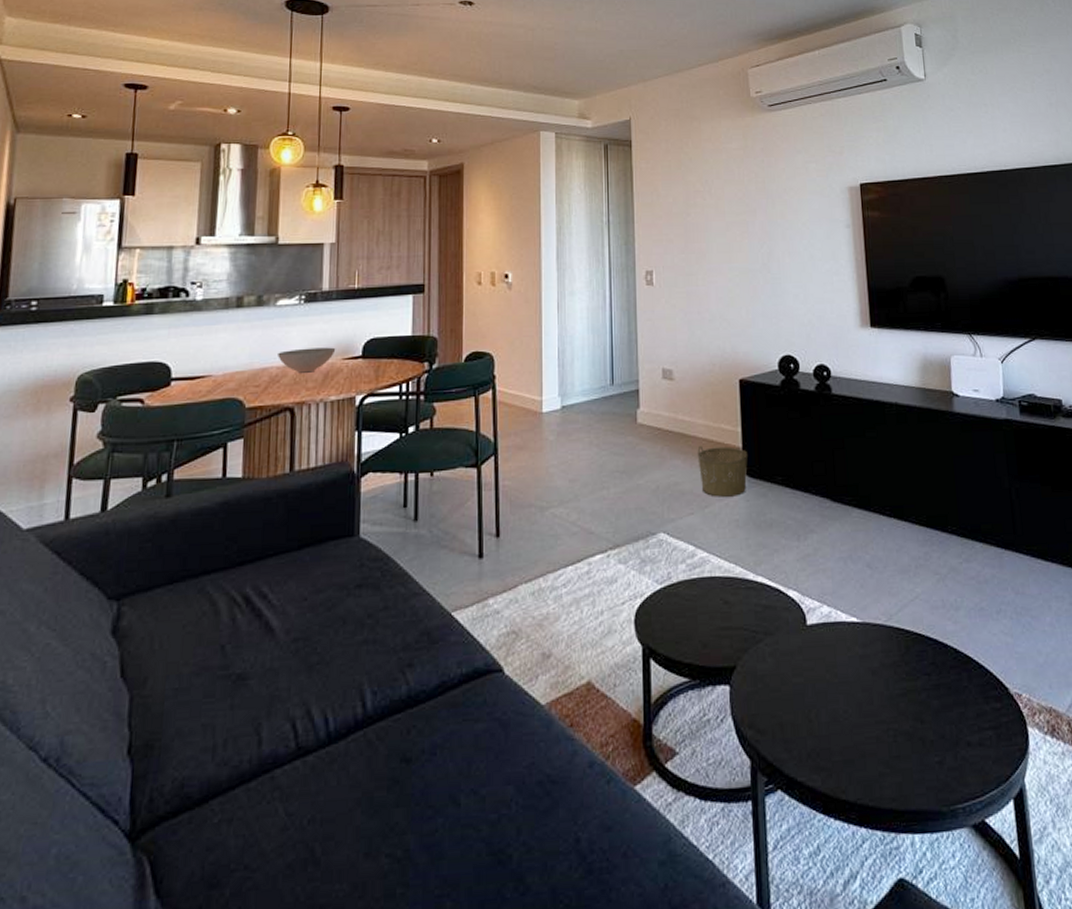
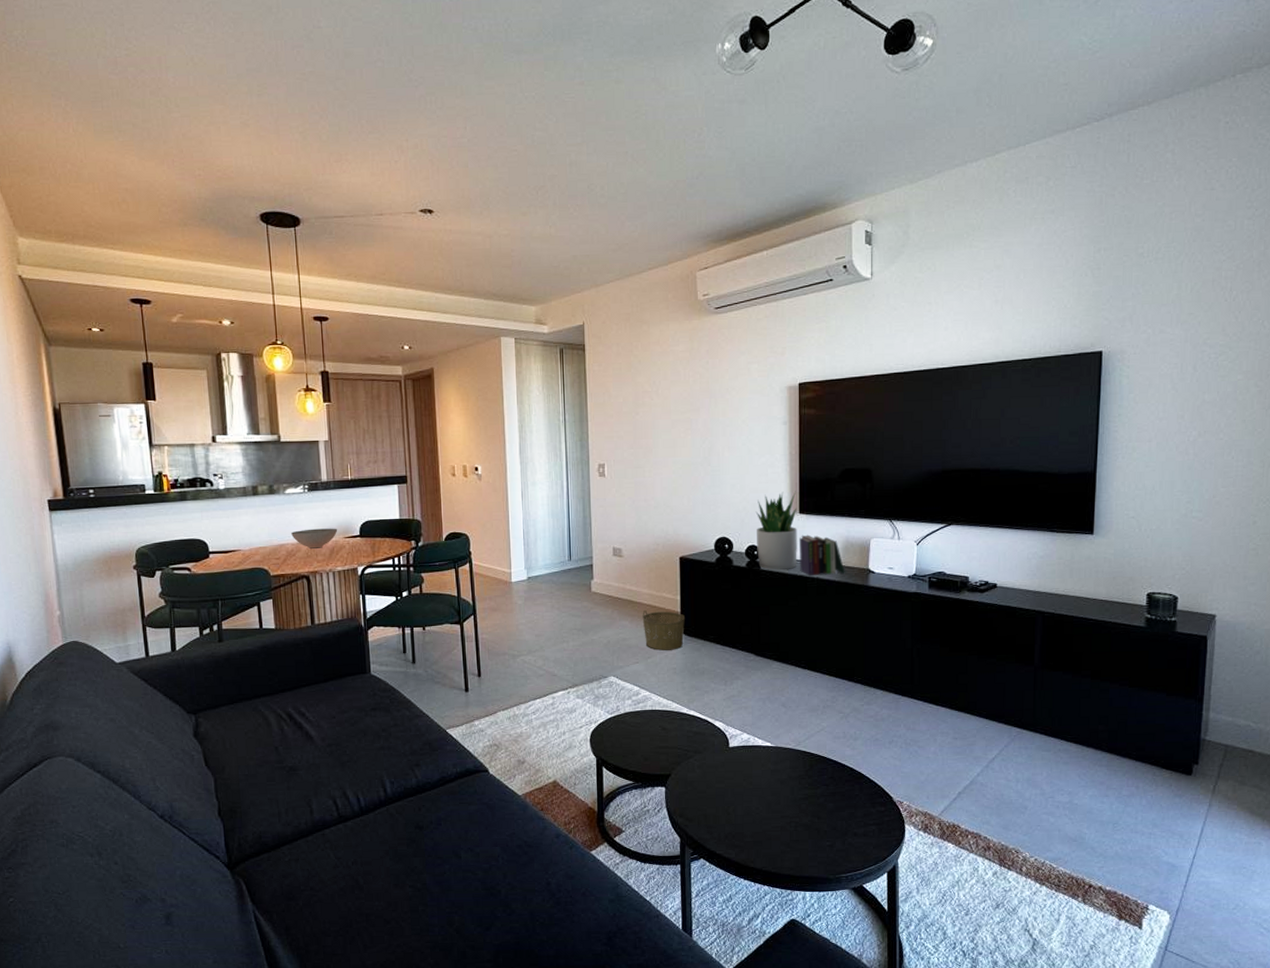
planter: none [822,301,872,395] -> present [755,491,797,571]
books: none [872,351,926,402] -> present [799,534,845,577]

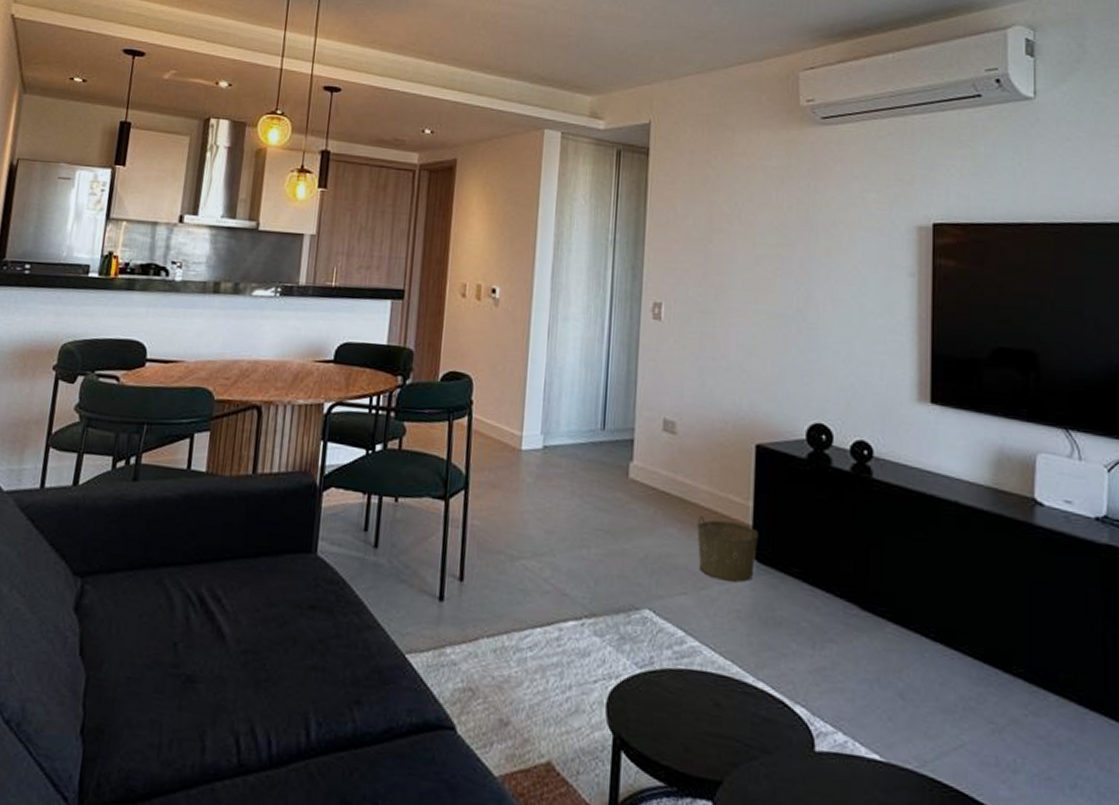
bowl: present [291,528,338,549] -> none [249,344,308,372]
planter: present [755,491,797,571] -> none [867,369,928,484]
books: present [799,534,845,577] -> none [929,434,998,501]

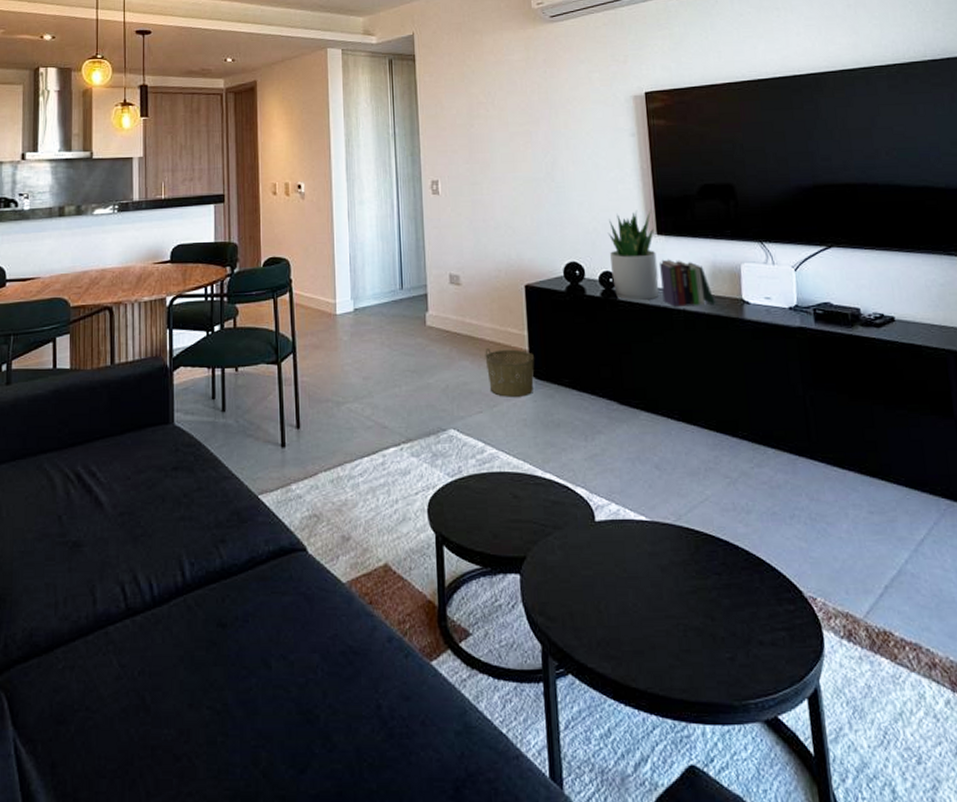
planter: none [867,369,928,484] -> present [607,209,659,301]
books: none [929,434,998,501] -> present [658,259,716,308]

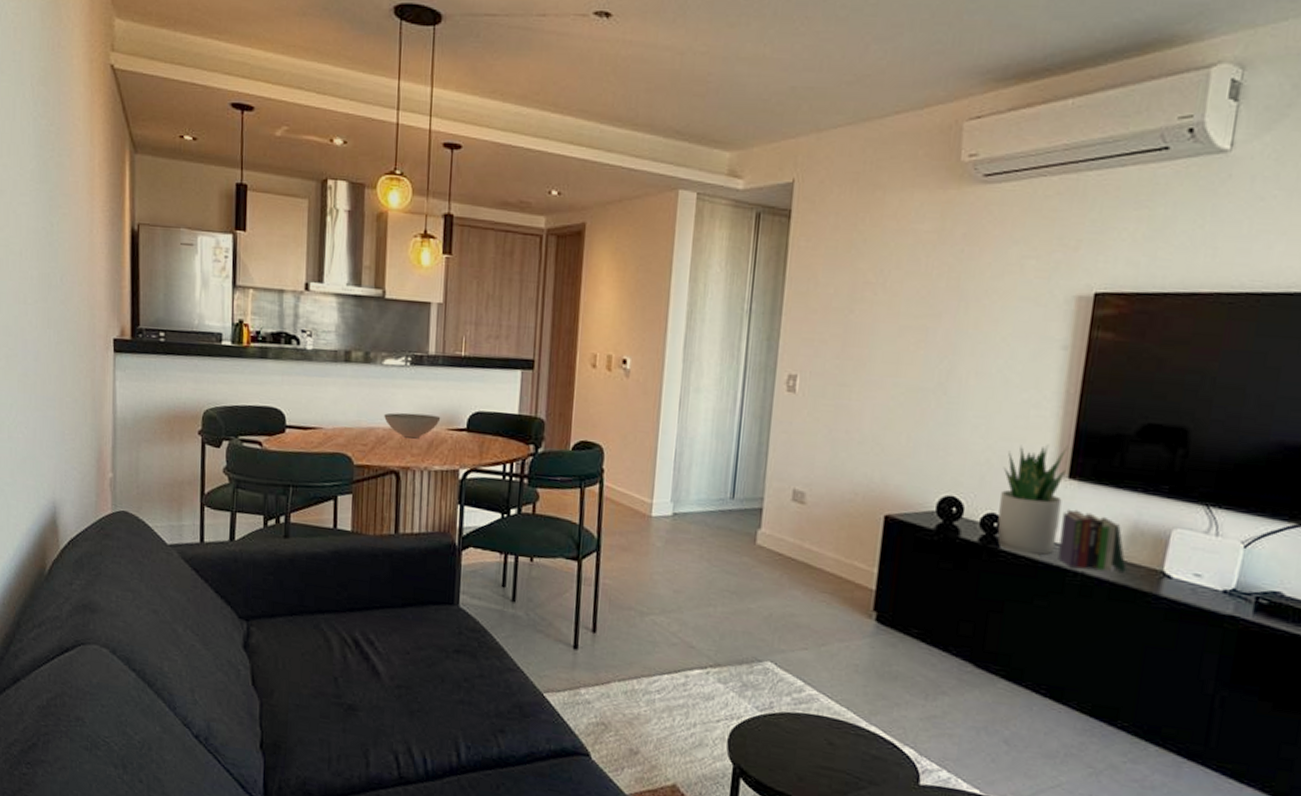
bowl: none [96,252,147,276] -> present [384,412,441,439]
basket: present [485,348,535,397] -> none [820,580,882,640]

